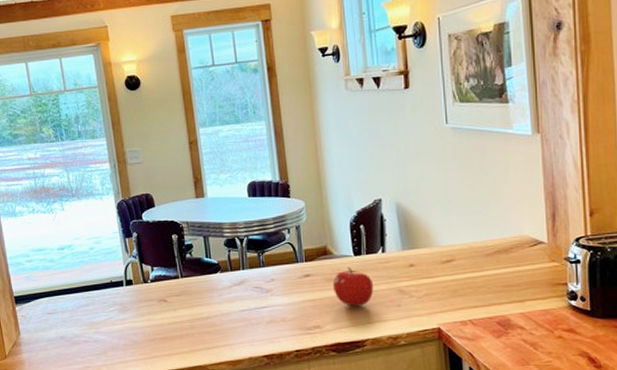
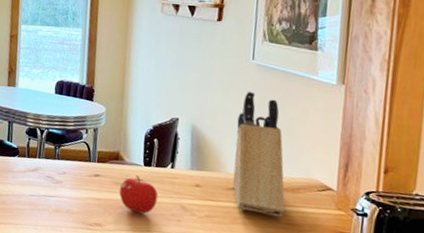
knife block: none [440,157,501,282] -> present [232,91,285,218]

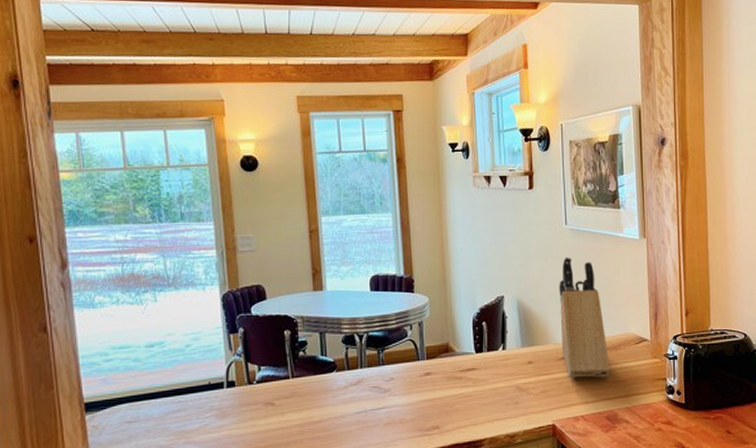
fruit: present [119,175,158,214] -> none [453,364,493,406]

